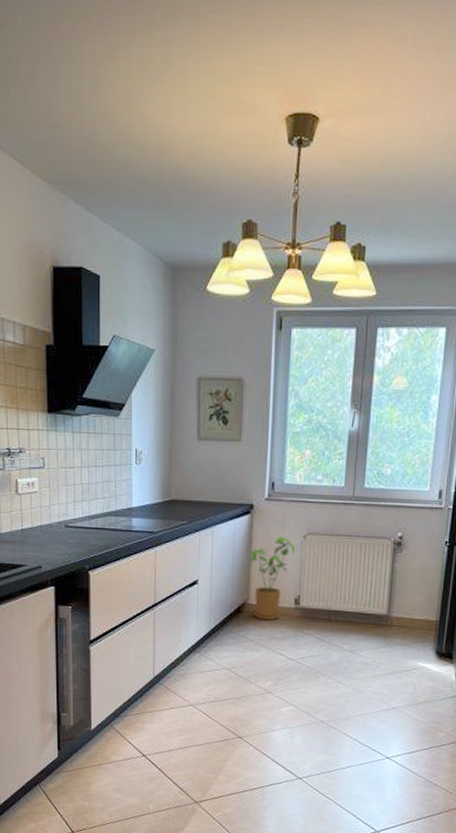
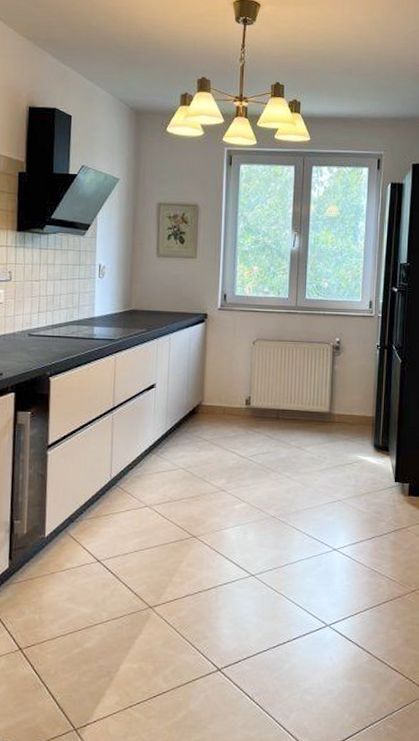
house plant: present [250,536,297,621] -> none [204,342,247,421]

